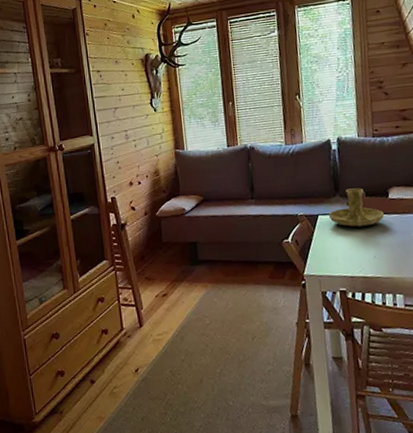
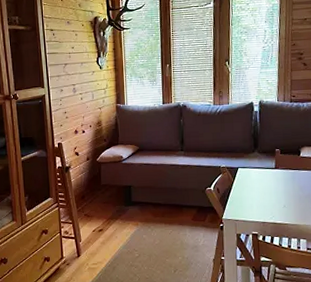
candle holder: present [328,188,384,227] -> none [247,146,295,180]

